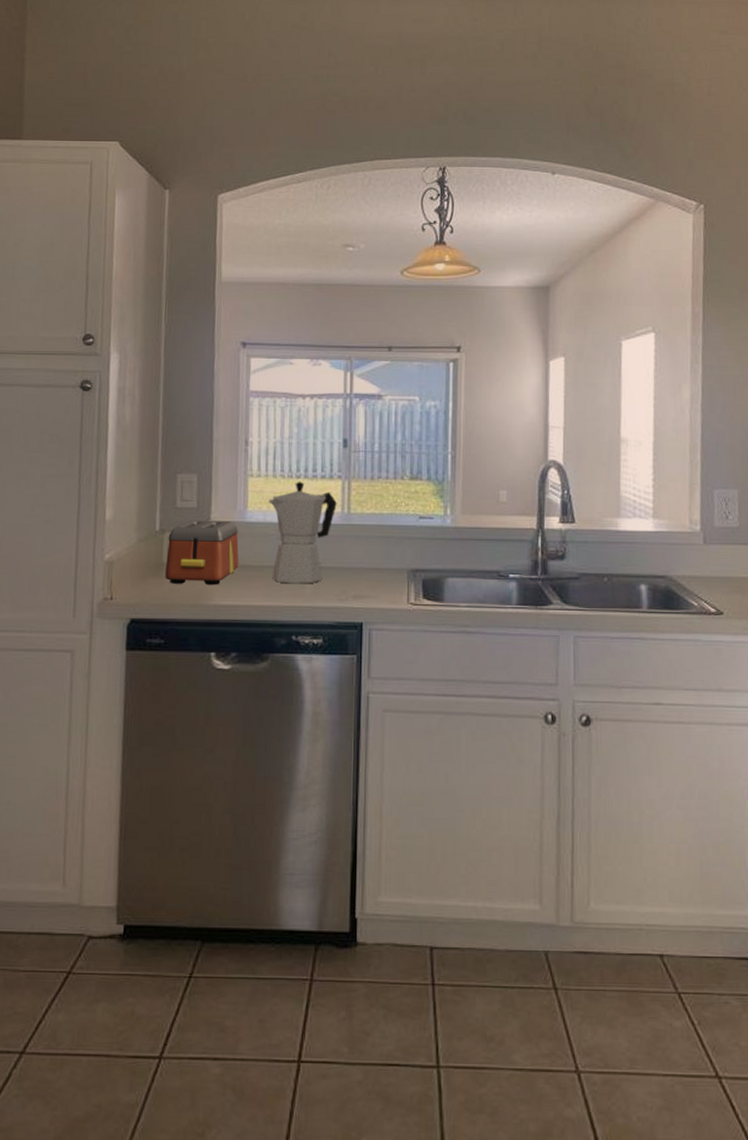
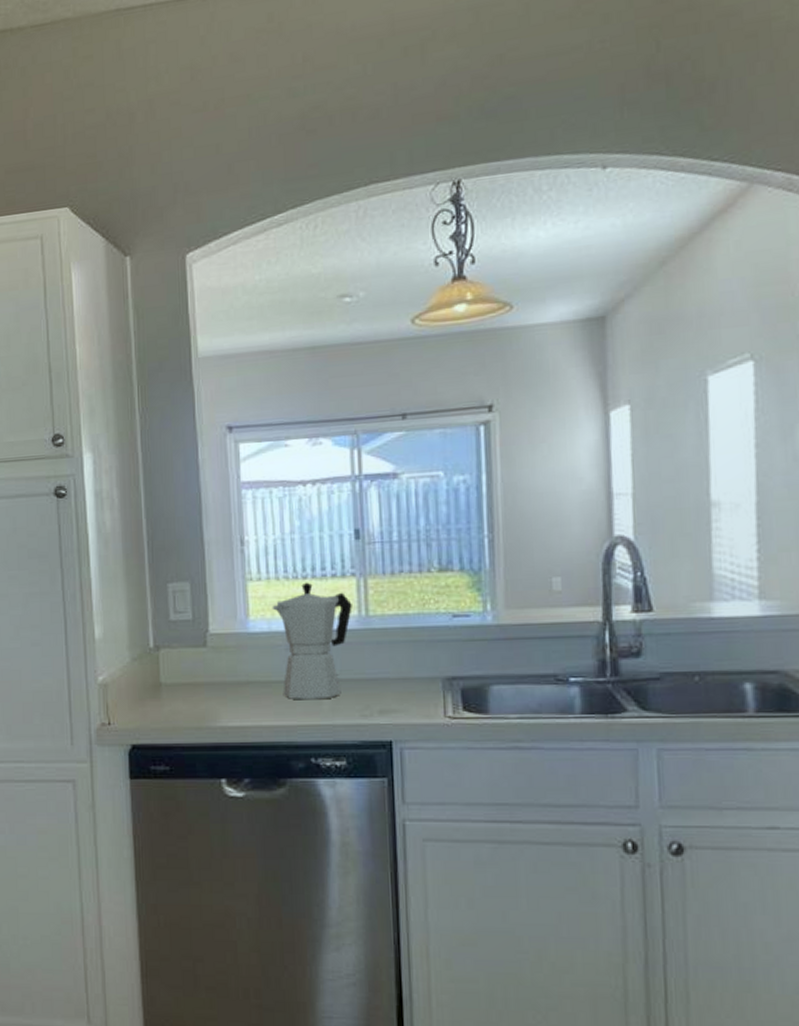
toaster: present [165,520,239,586] -> none [163,632,245,706]

